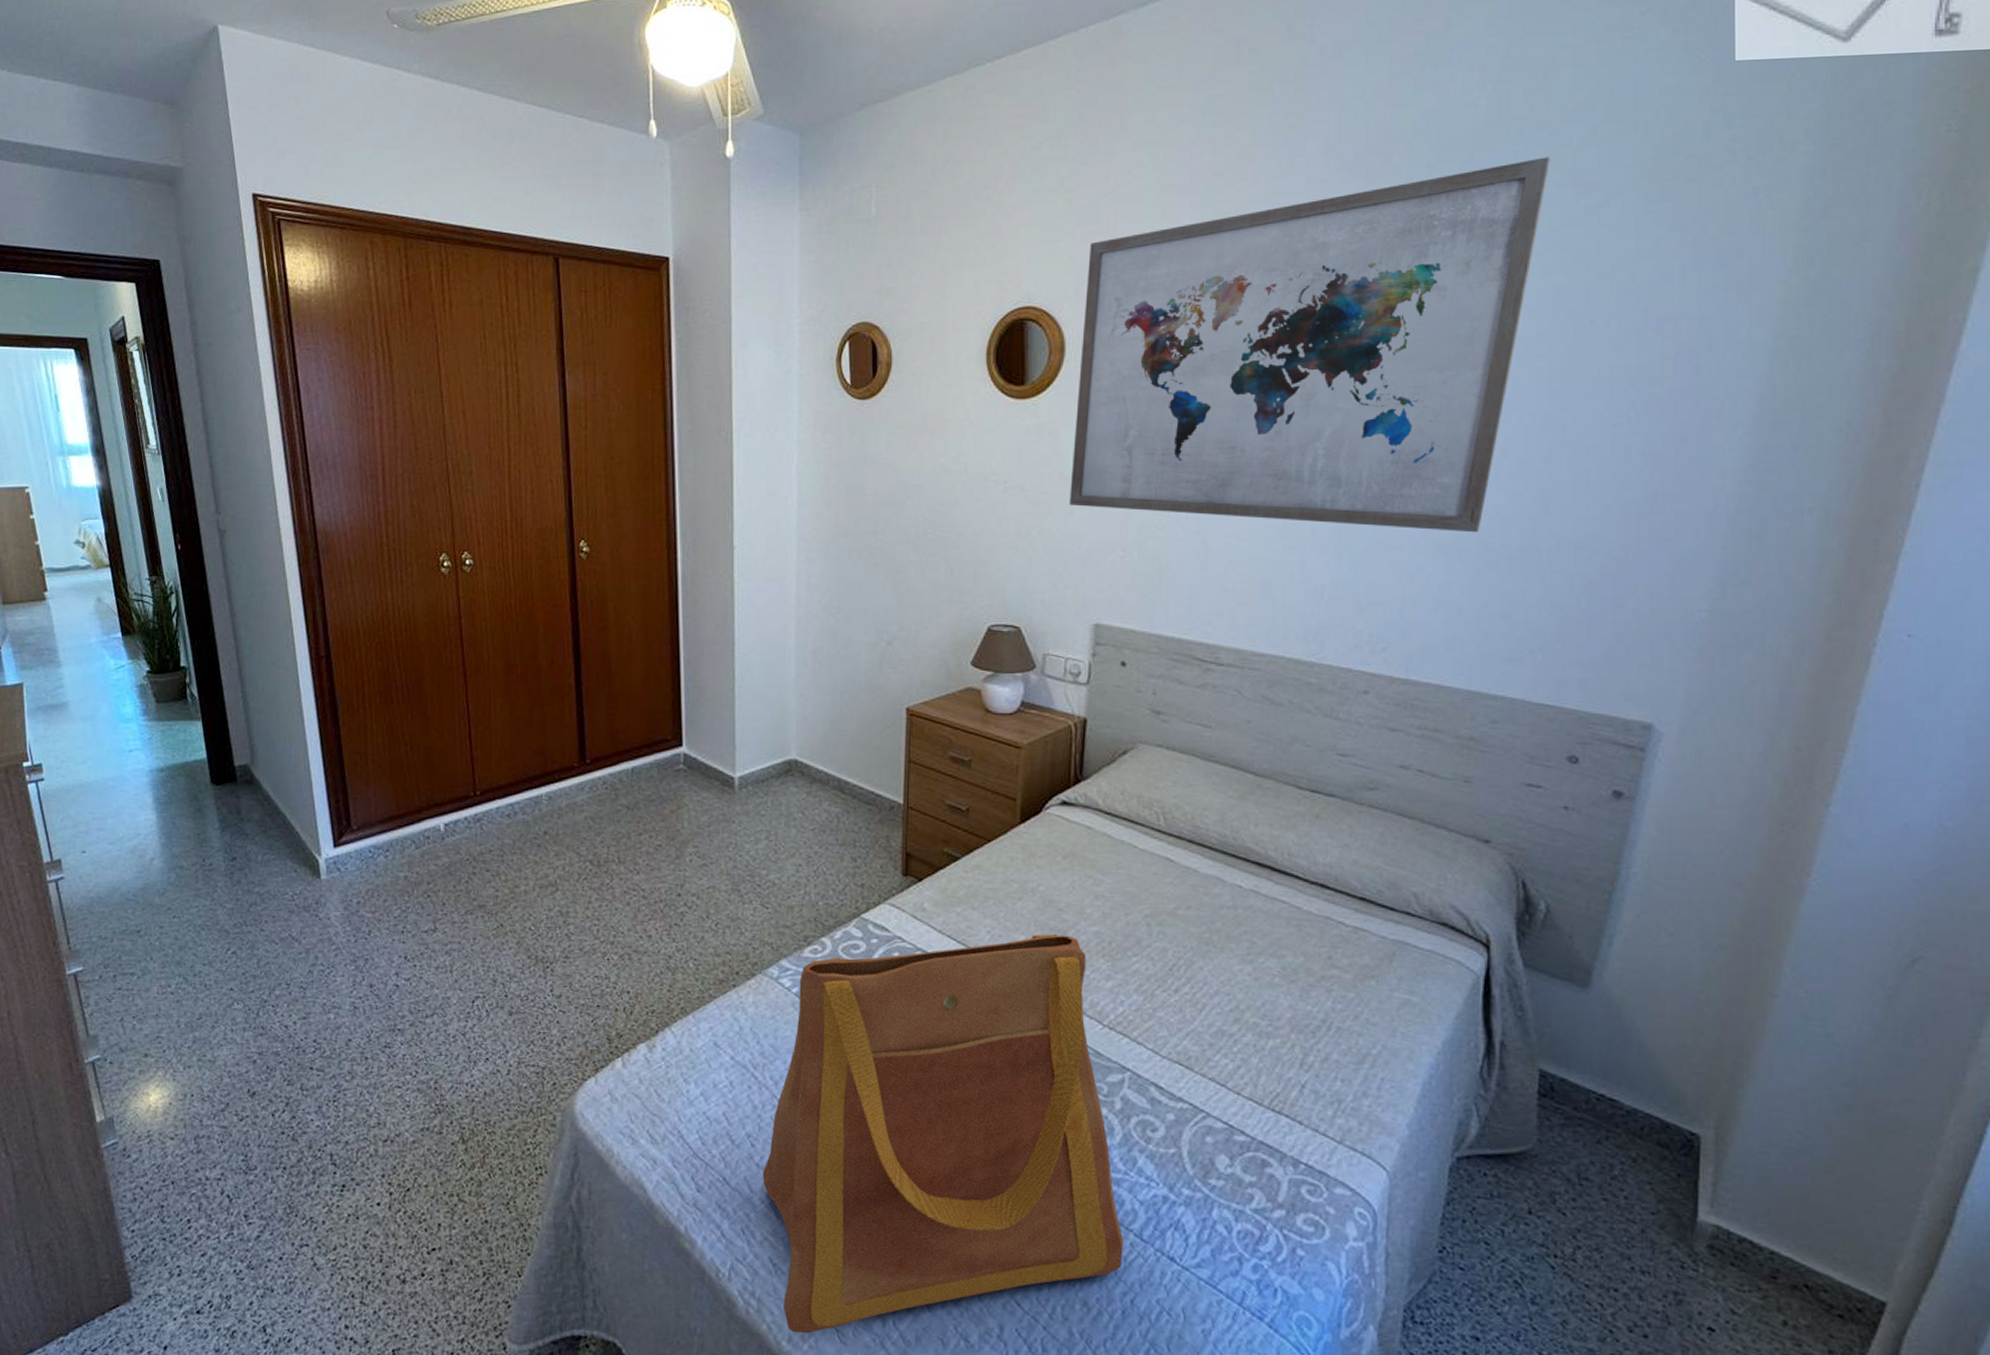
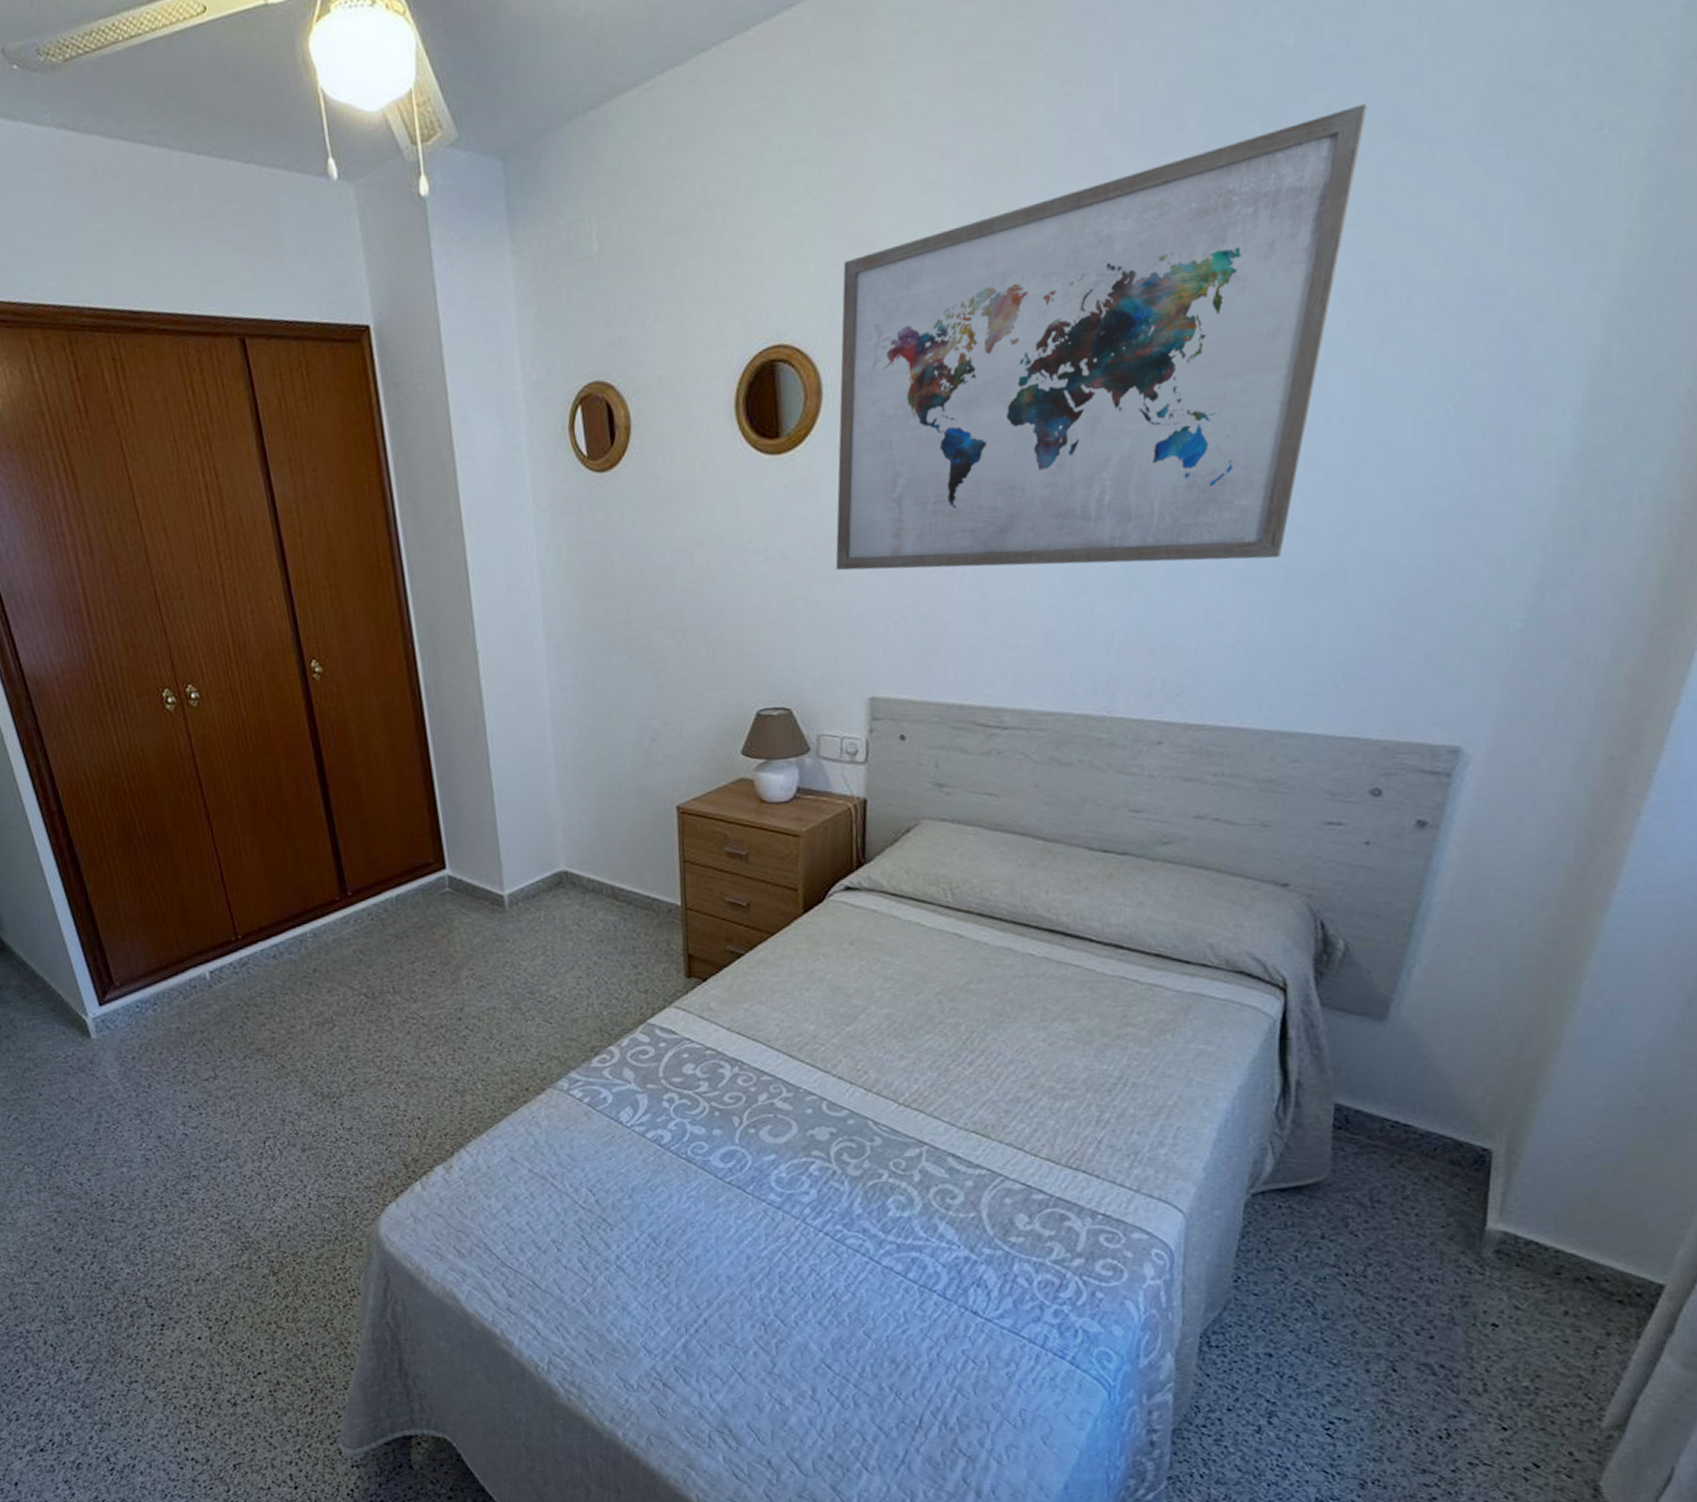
tote bag: present [762,933,1124,1334] -> none [570,1019,929,1413]

